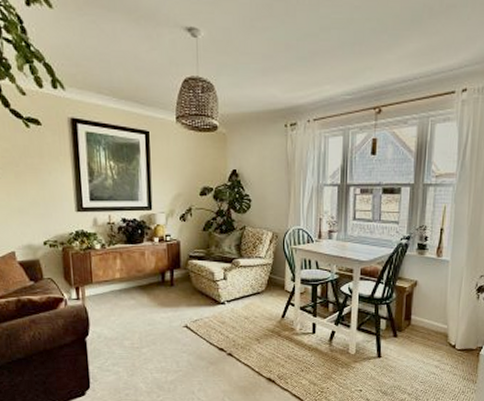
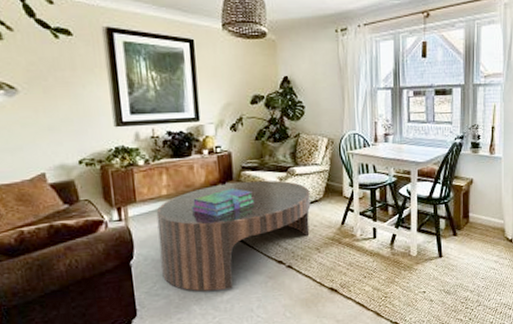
coffee table: none [110,270,253,371] -> present [156,180,311,292]
stack of books: none [142,276,200,302] -> present [192,188,255,217]

